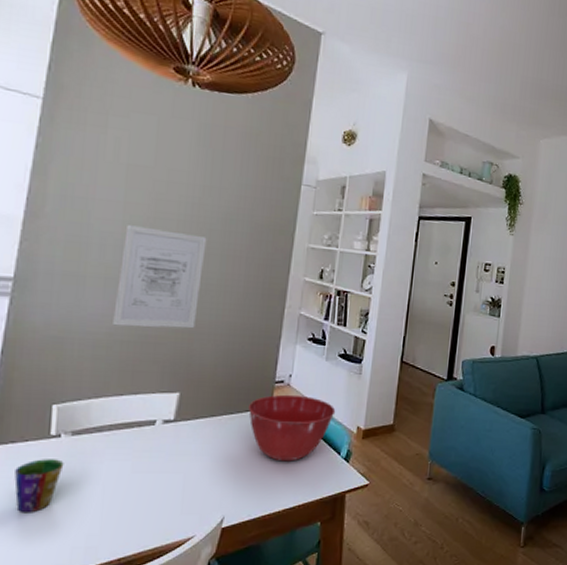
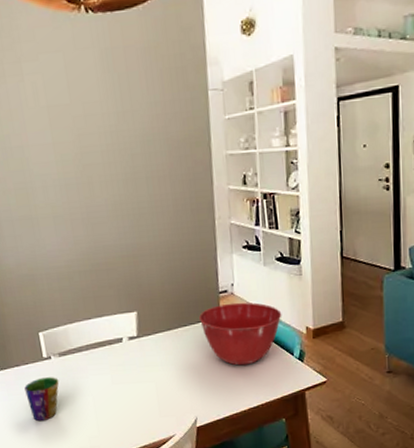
wall art: present [113,225,207,329] -> none [60,162,137,259]

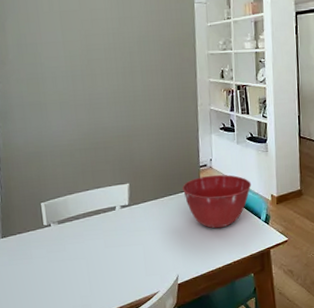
cup: present [24,377,59,422] -> none [24,242,57,284]

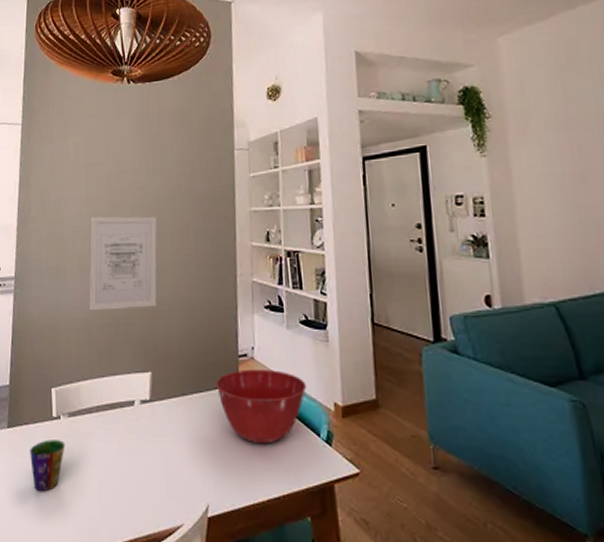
cup: none [24,242,57,284] -> present [30,440,65,492]
wall art: none [68,58,132,138] -> present [89,216,157,311]

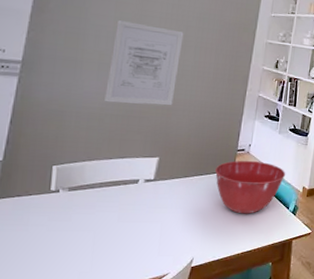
cup: present [30,440,65,492] -> none [19,210,62,254]

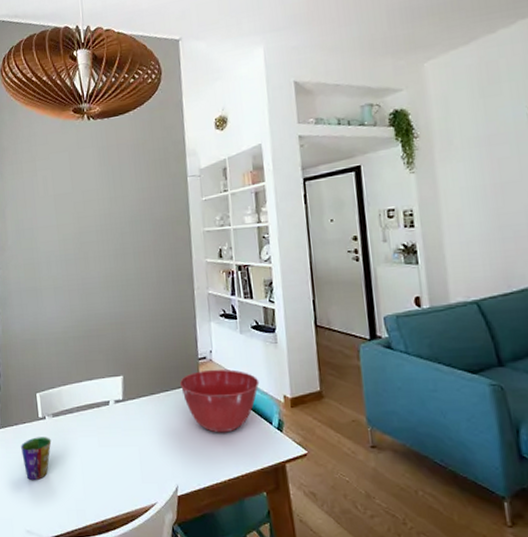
cup: none [19,210,62,254] -> present [21,437,52,481]
wall art: present [104,20,184,106] -> none [62,240,125,325]

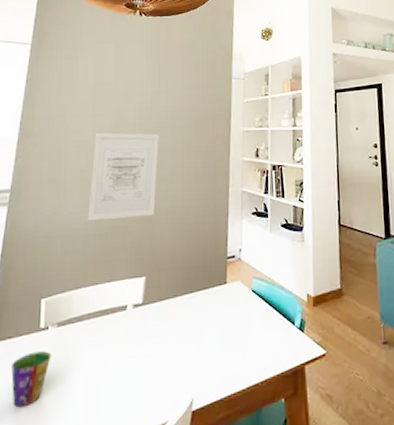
wall art: none [62,240,125,325] -> present [88,132,159,221]
mixing bowl: present [179,369,260,433] -> none [205,268,285,337]

